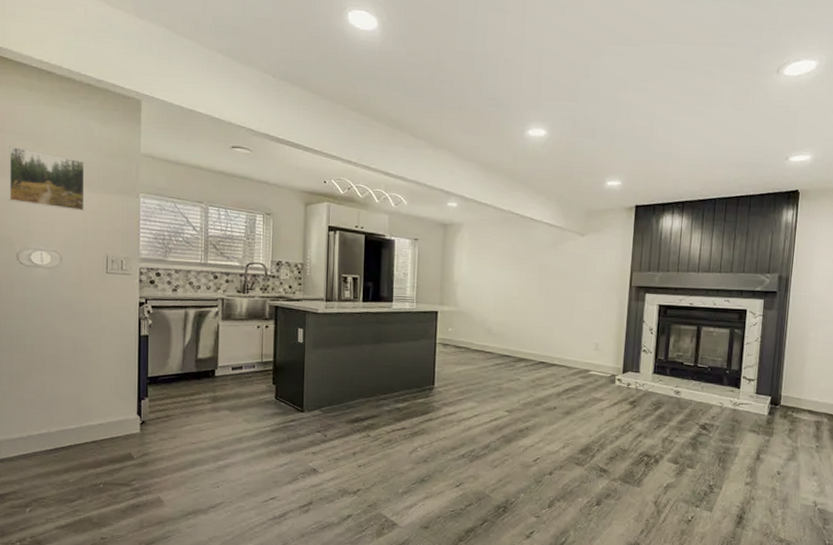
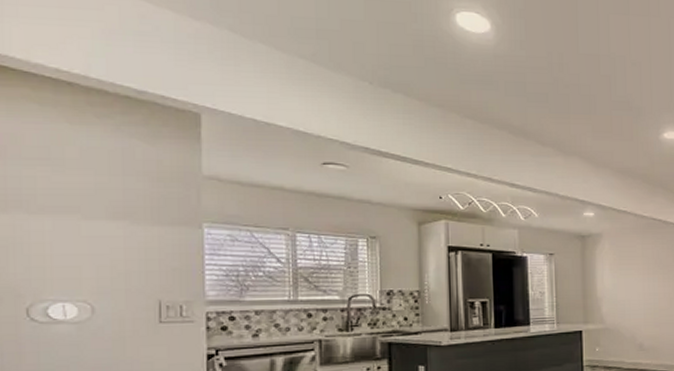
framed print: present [8,146,85,211] -> none [11,174,125,249]

